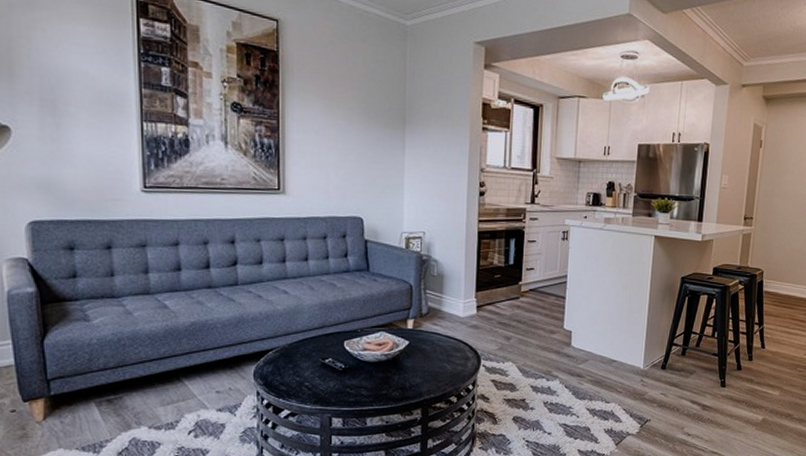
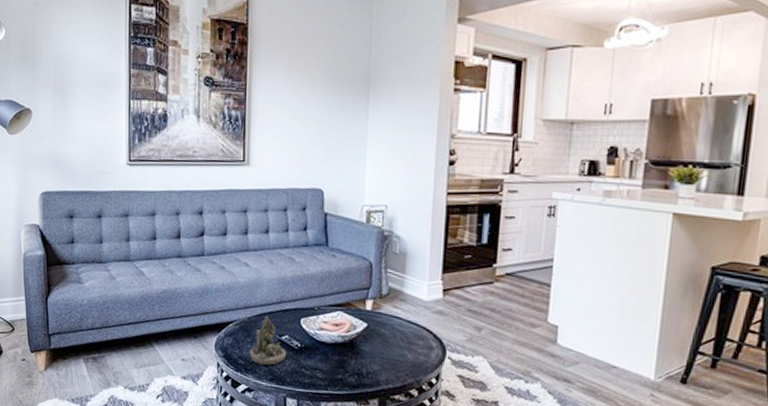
succulent planter: none [292,340,331,388] -> present [250,315,287,365]

